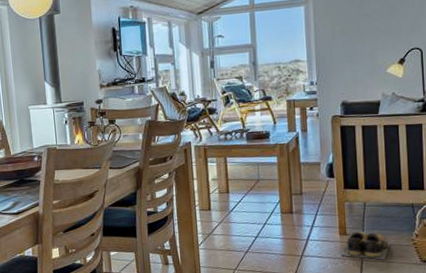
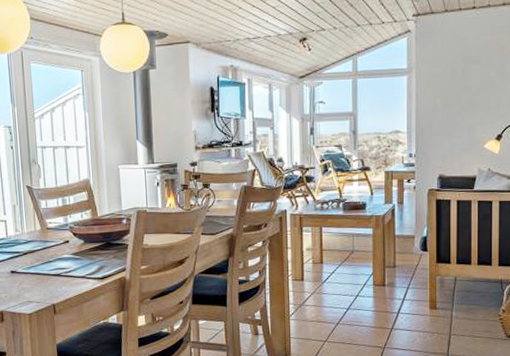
shoes: present [340,231,391,260] -> none [429,306,478,335]

